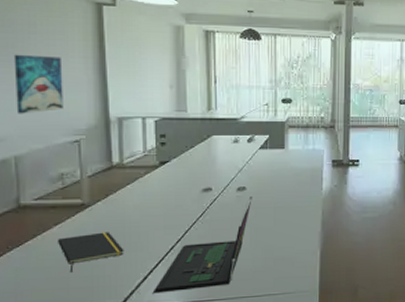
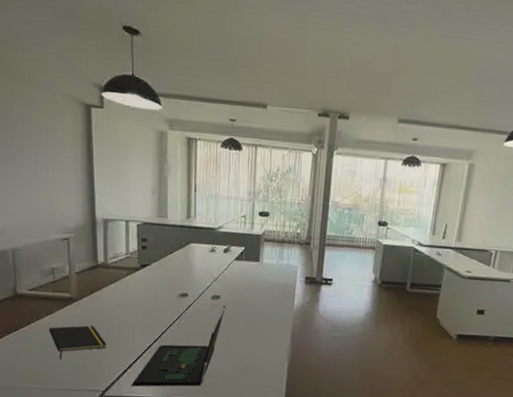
wall art: present [13,54,63,114] -> none [11,151,55,210]

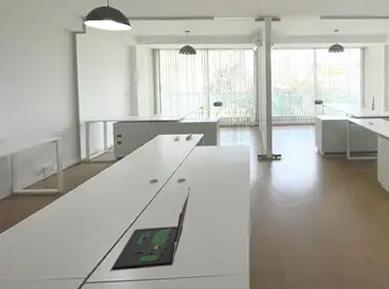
notepad: present [48,325,107,359] -> none [38,216,89,250]

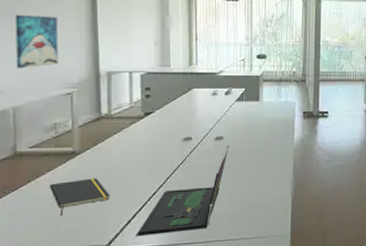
wall art: none [13,74,47,121] -> present [15,14,59,69]
notepad: none [38,216,89,250] -> present [49,178,110,216]

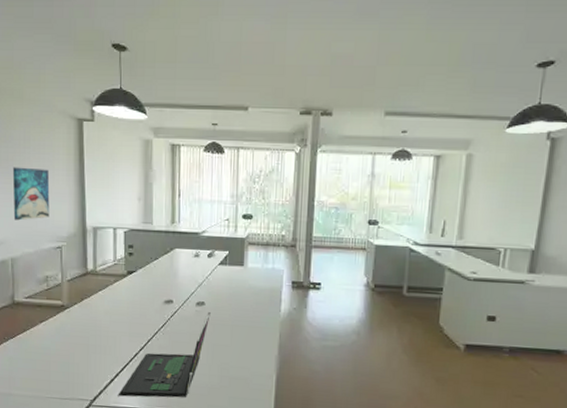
notepad: present [49,178,110,216] -> none [41,333,95,367]

